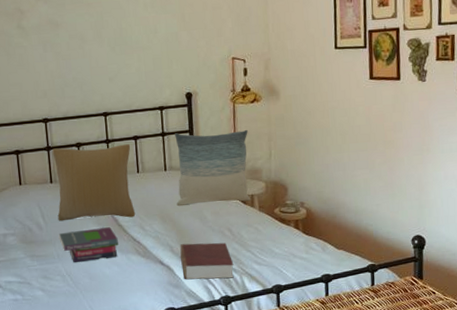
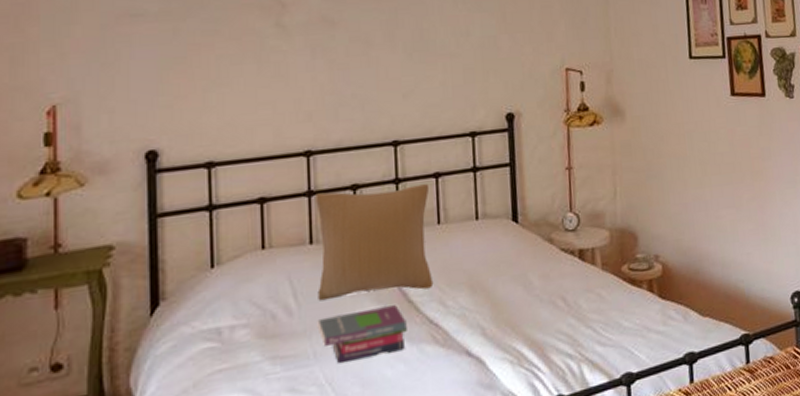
pillow: present [175,129,251,207] -> none [491,160,591,270]
book: present [180,242,234,280] -> none [495,317,570,375]

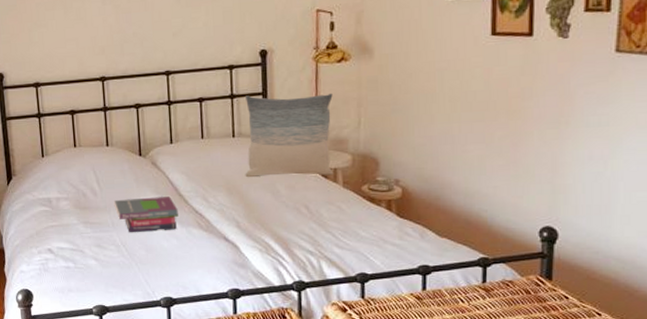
pillow: present [315,184,434,301] -> none [109,106,199,188]
pillow: none [491,160,591,270] -> present [245,93,334,178]

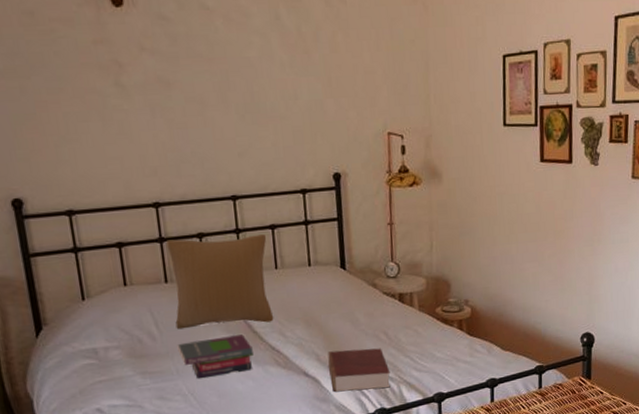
pillow: none [109,106,199,188] -> present [166,234,274,330]
pillow: present [245,93,334,178] -> none [320,217,410,308]
book: none [247,219,310,262] -> present [327,348,391,392]

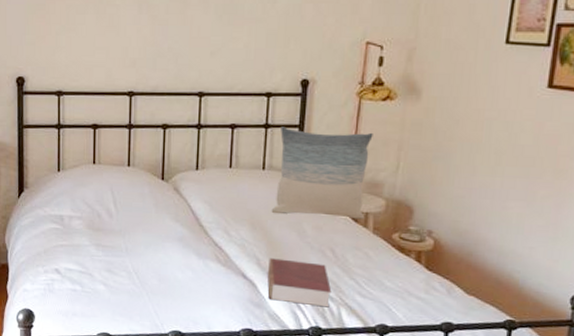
pillow: present [166,234,274,330] -> none [131,127,226,219]
books: present [177,334,253,378] -> none [129,224,197,261]
pillow: none [320,217,410,308] -> present [271,126,373,220]

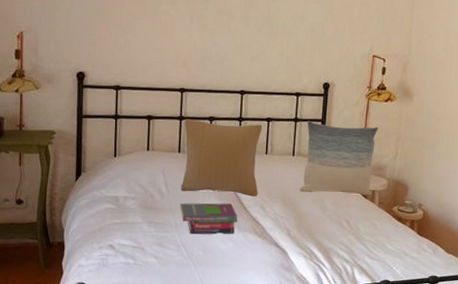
books: none [129,224,197,261] -> present [179,203,238,234]
pillow: none [131,127,226,219] -> present [181,119,263,197]
book: present [267,258,332,308] -> none [296,229,347,269]

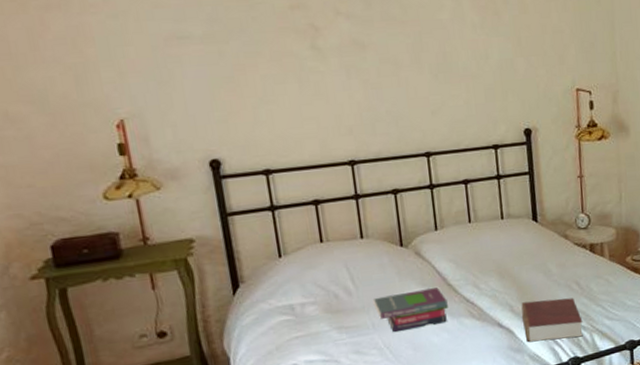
pillow: present [181,119,263,197] -> none [362,189,468,284]
book: none [296,229,347,269] -> present [521,298,583,342]
pillow: present [299,120,378,197] -> none [512,170,600,260]

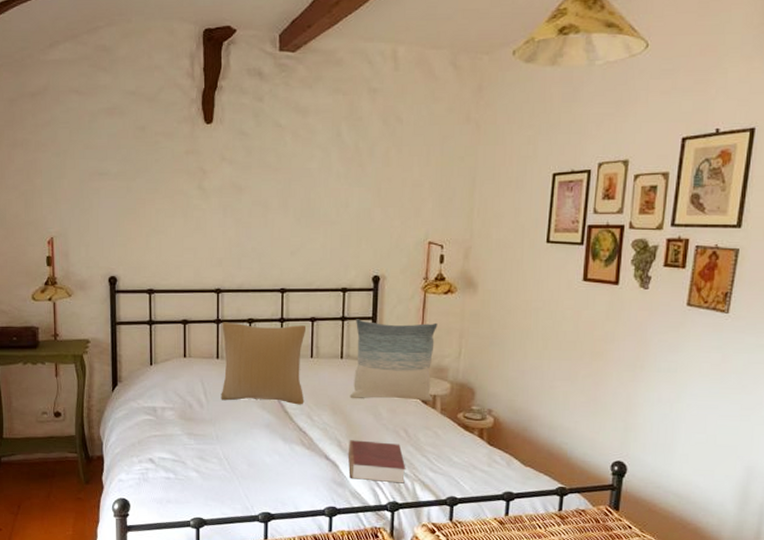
pillow: none [362,189,468,284] -> present [221,322,307,405]
books: present [373,287,448,332] -> none [219,412,283,446]
pillow: none [512,170,600,260] -> present [350,319,438,402]

